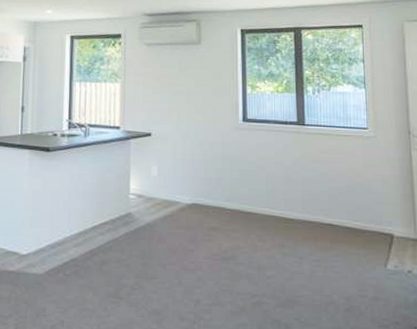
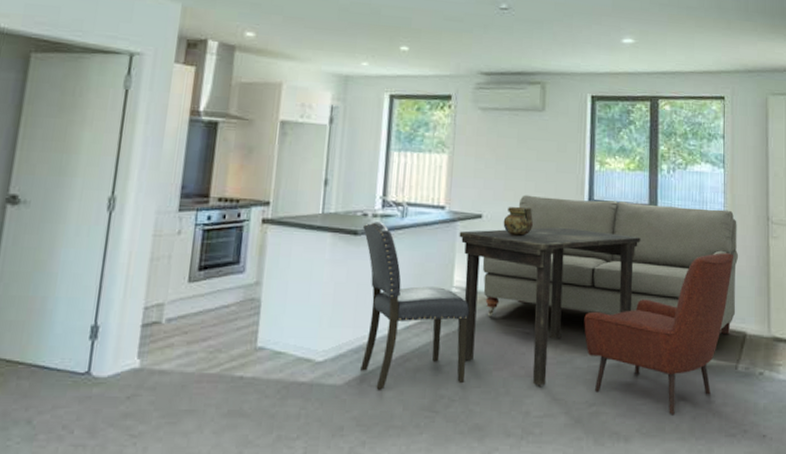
chair: none [54,140,145,279] -> present [360,222,470,390]
dining table: none [133,142,291,279] -> present [459,227,641,386]
sofa: none [153,115,383,236] -> present [482,195,738,334]
ceramic pot: none [169,126,196,150] -> present [503,207,534,236]
chair: none [244,163,379,307] -> present [584,253,734,415]

